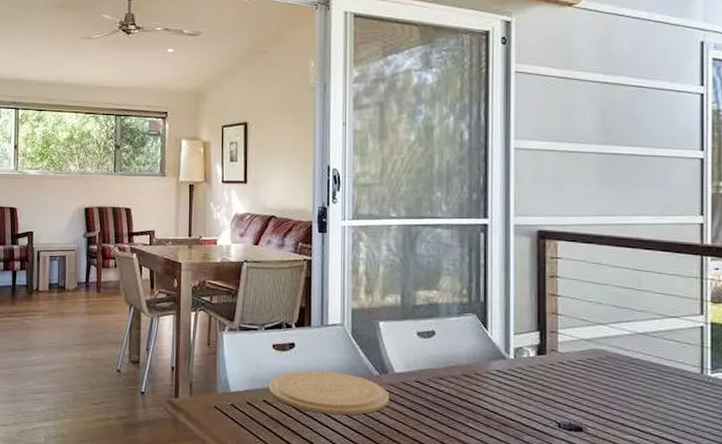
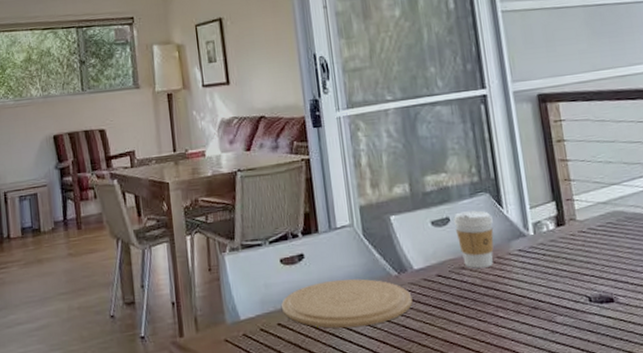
coffee cup: none [438,328,476,381] -> present [453,210,494,269]

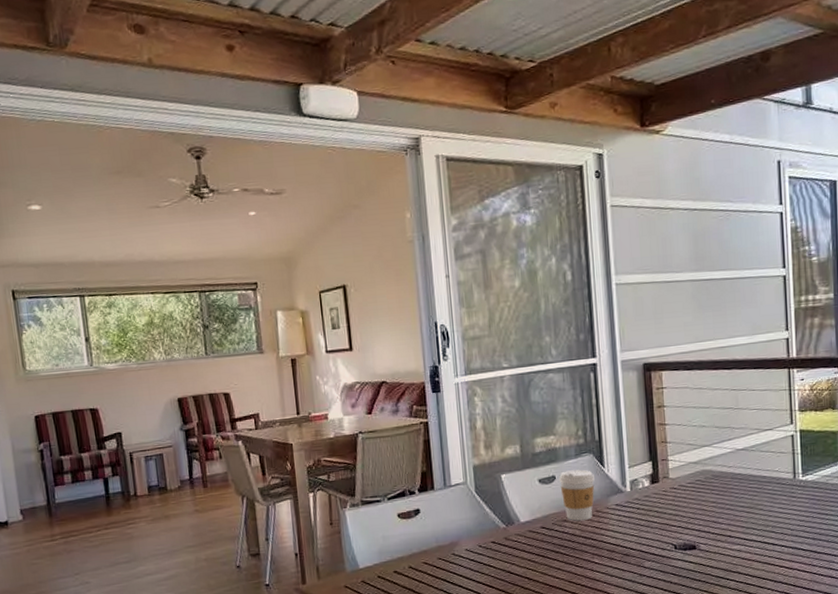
plate: present [281,278,413,329] -> none [398,531,518,575]

